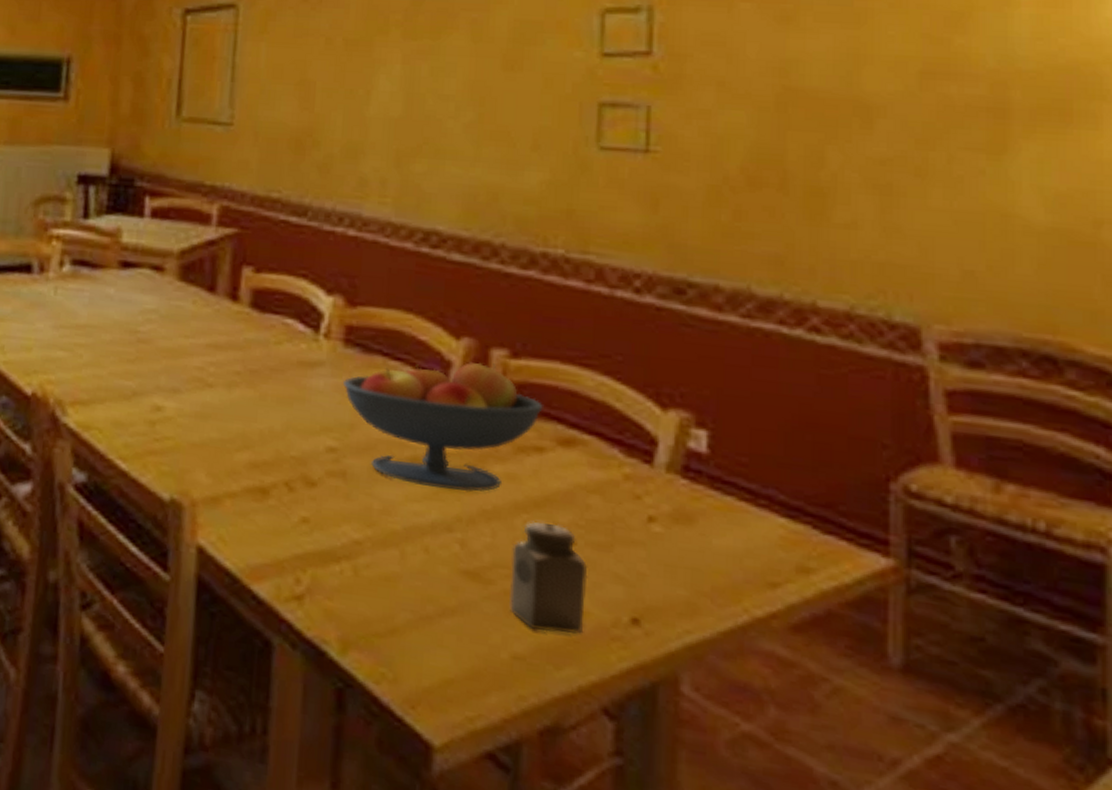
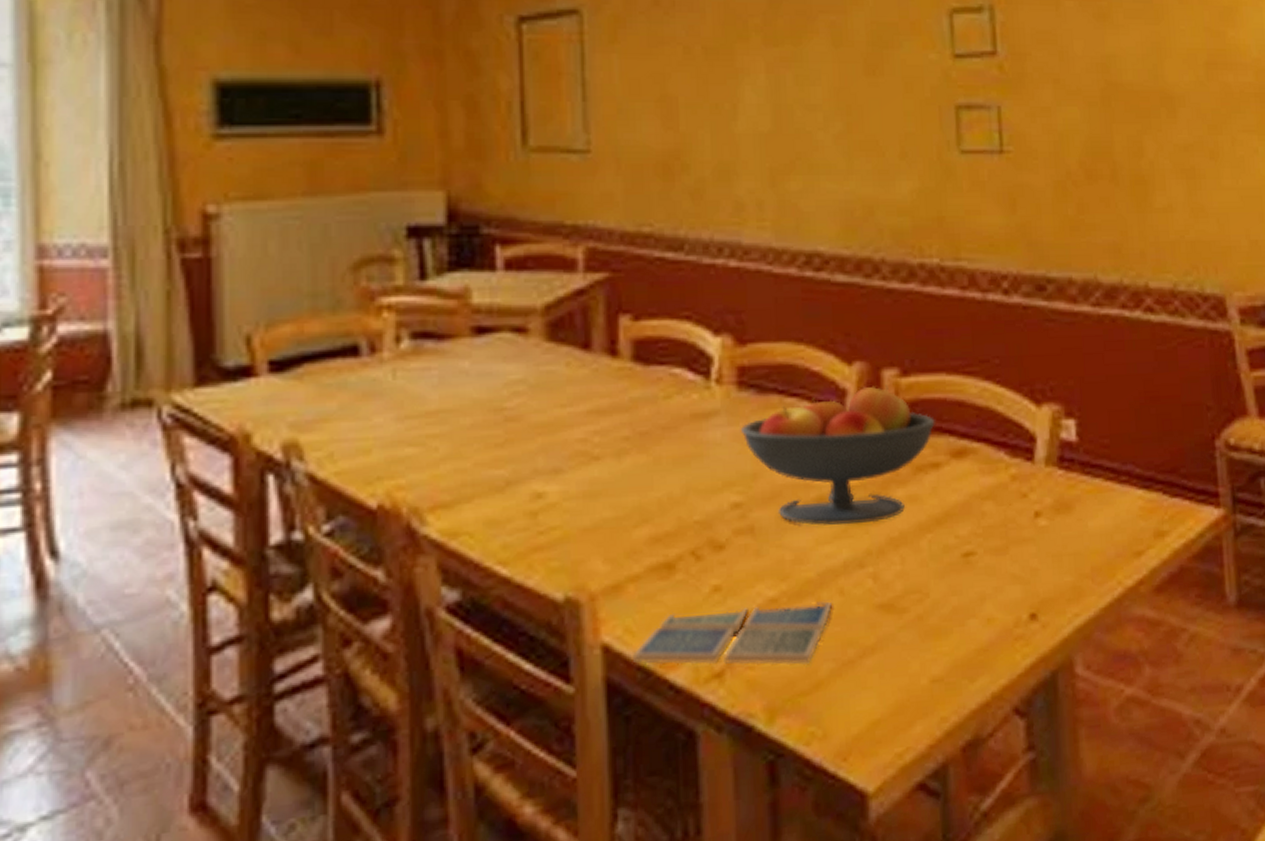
drink coaster: none [223,532,417,610] -> present [633,601,833,666]
salt shaker: present [509,522,588,634] -> none [921,538,991,648]

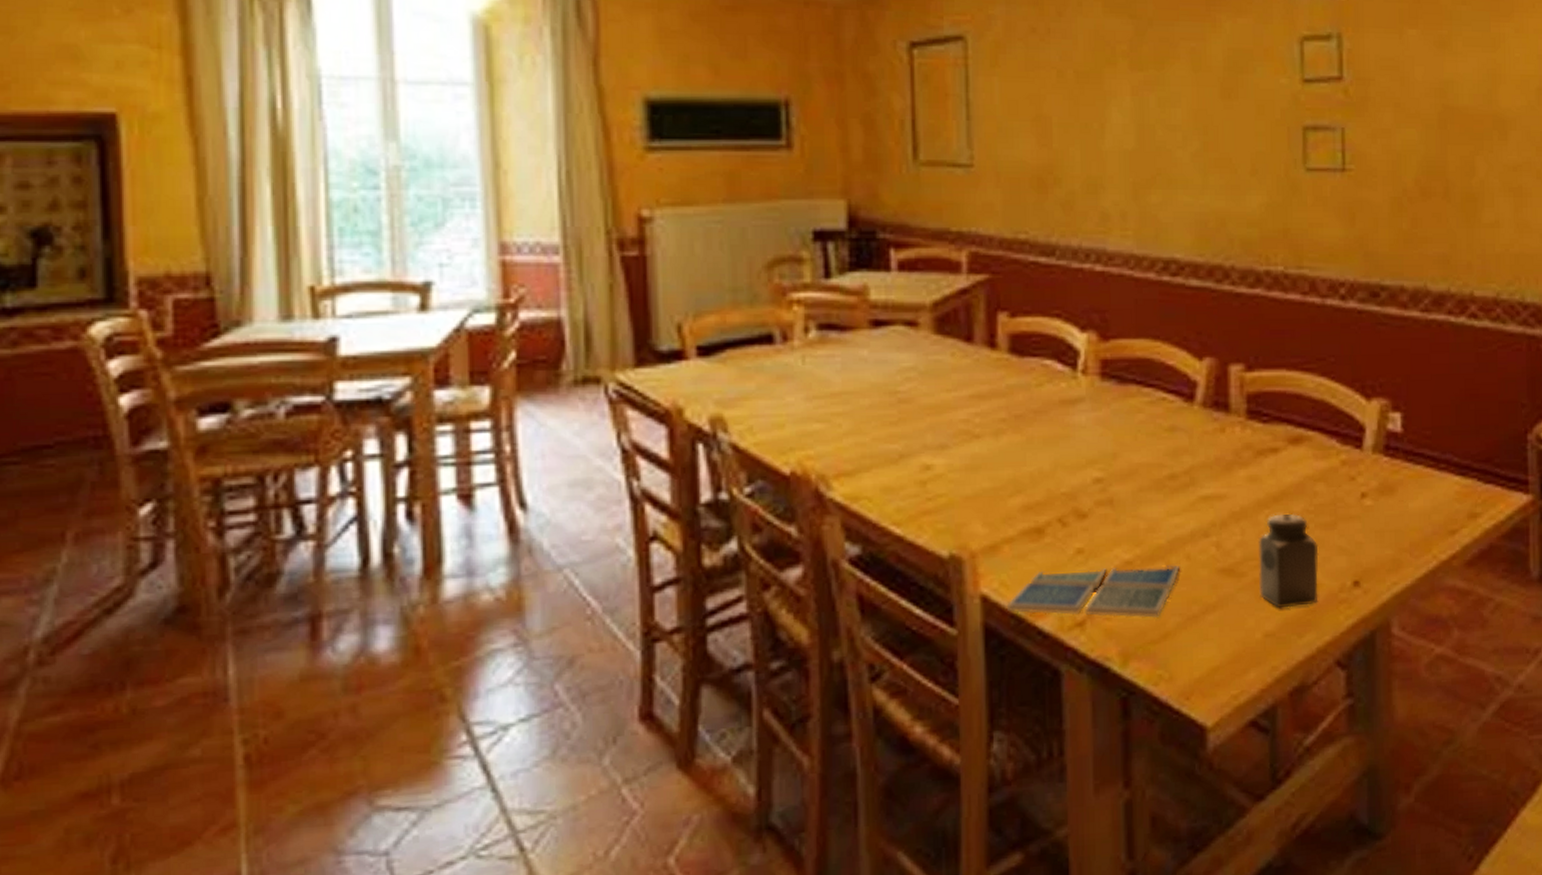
fruit bowl: present [740,385,935,526] -> none [1102,378,1275,500]
salt shaker: none [921,538,991,648] -> present [1258,514,1319,608]

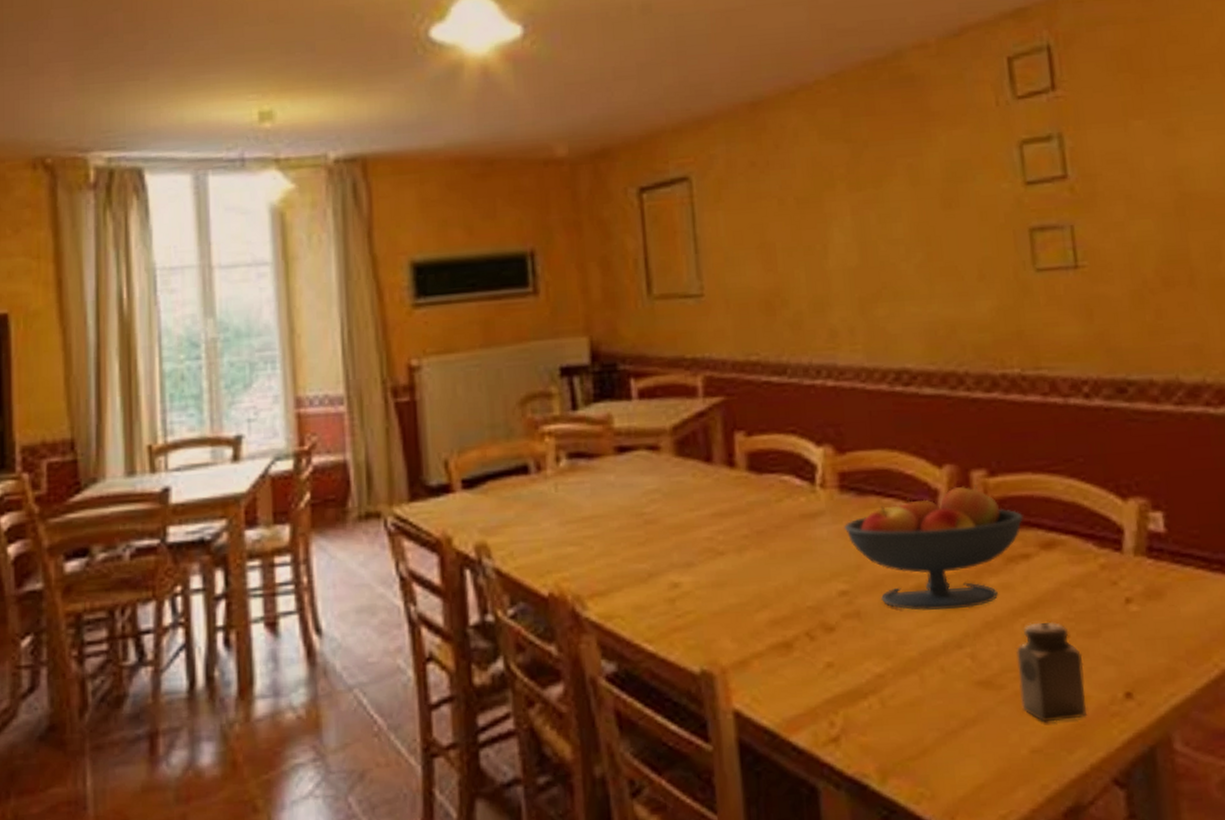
drink coaster: present [1007,565,1181,619] -> none [760,677,935,734]
fruit bowl: none [1102,378,1275,500] -> present [843,485,1024,611]

